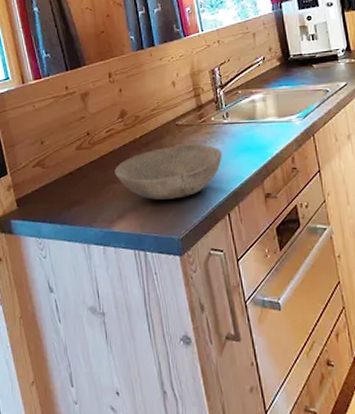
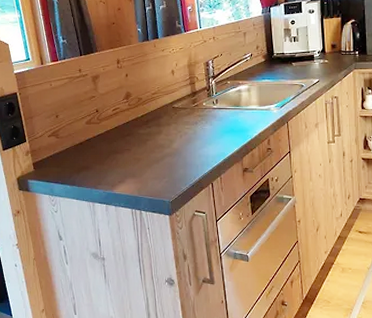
bowl: present [115,144,223,200] -> none [118,124,211,169]

